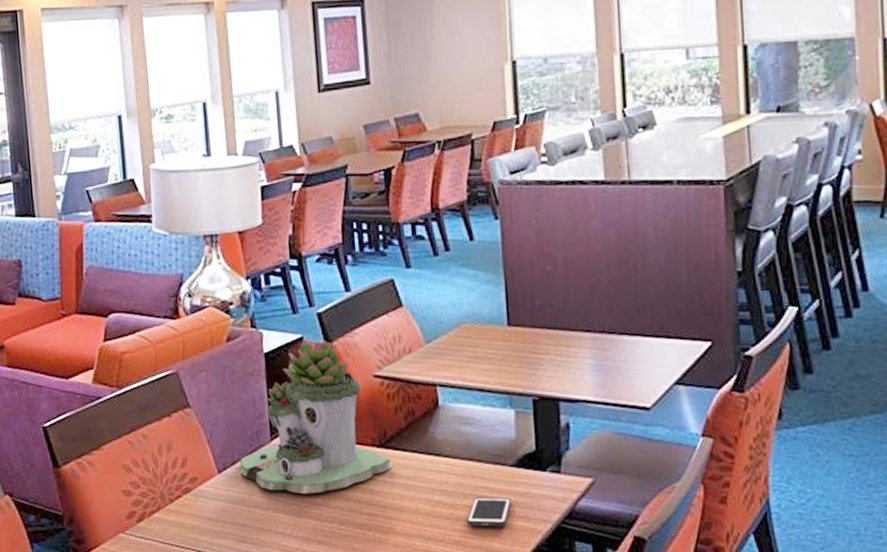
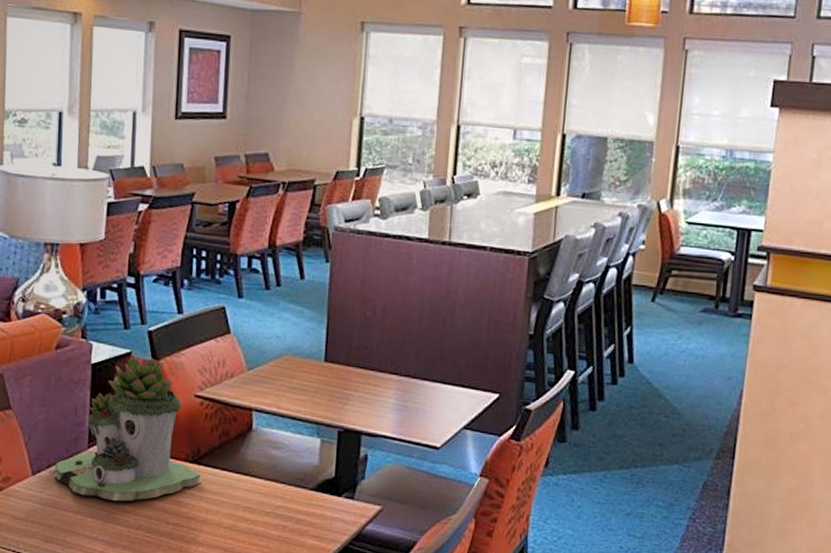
cell phone: present [467,497,511,527] -> none [265,516,307,544]

